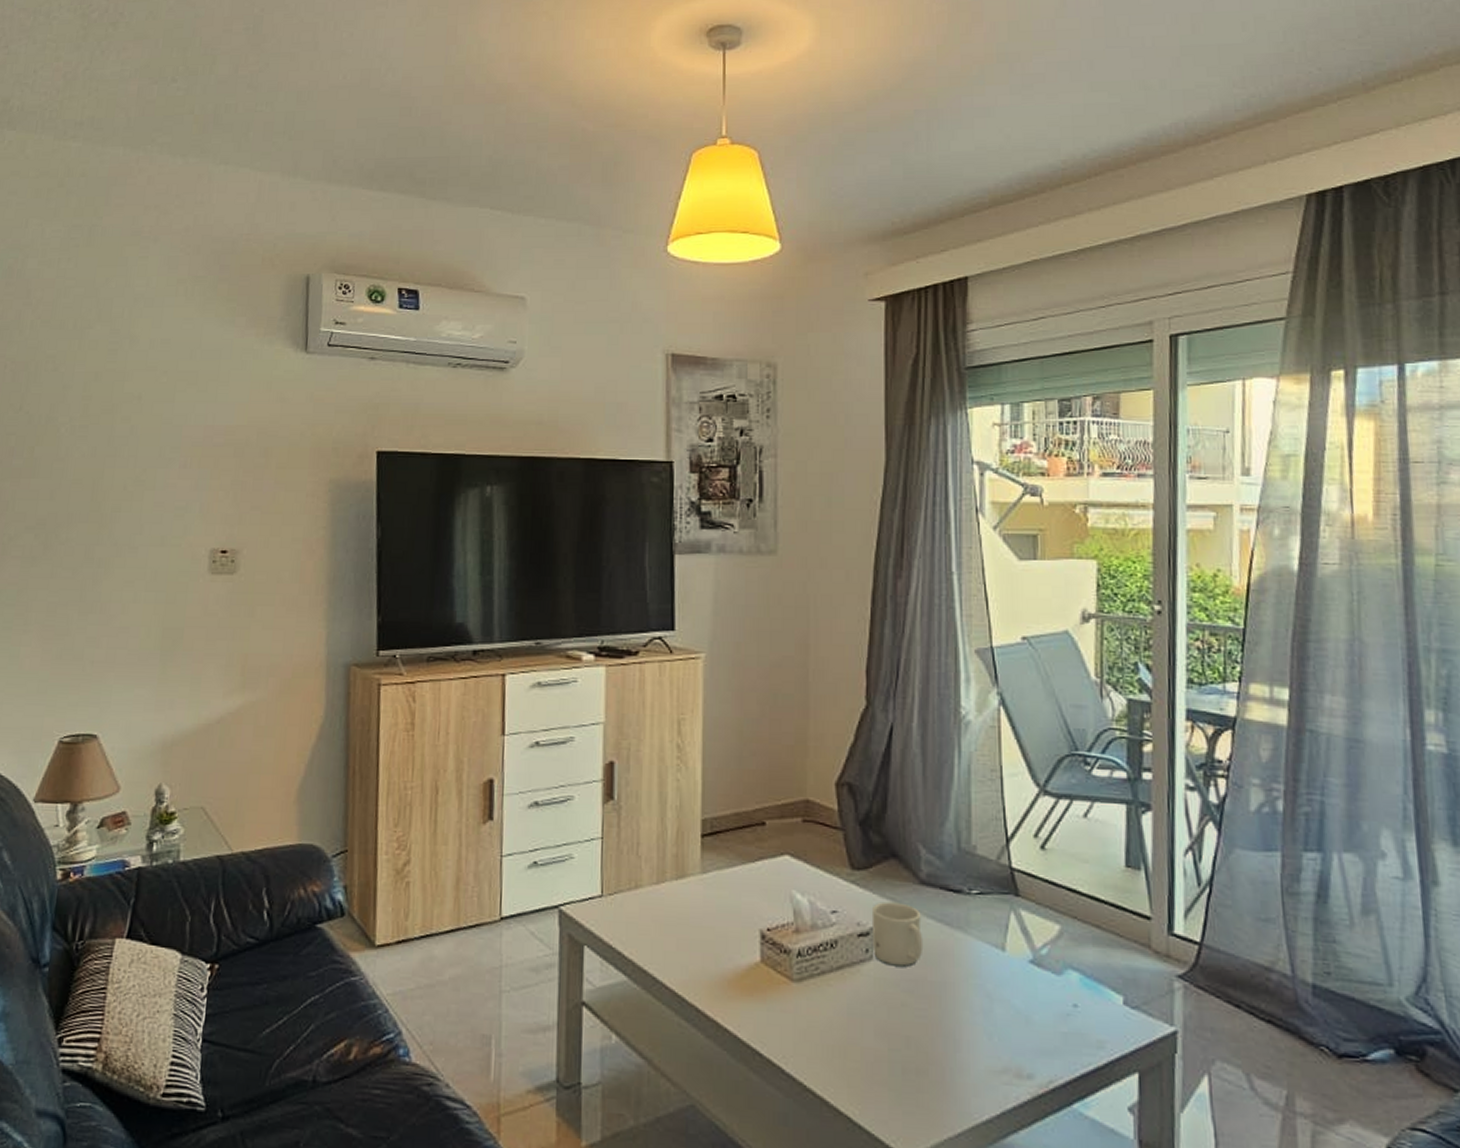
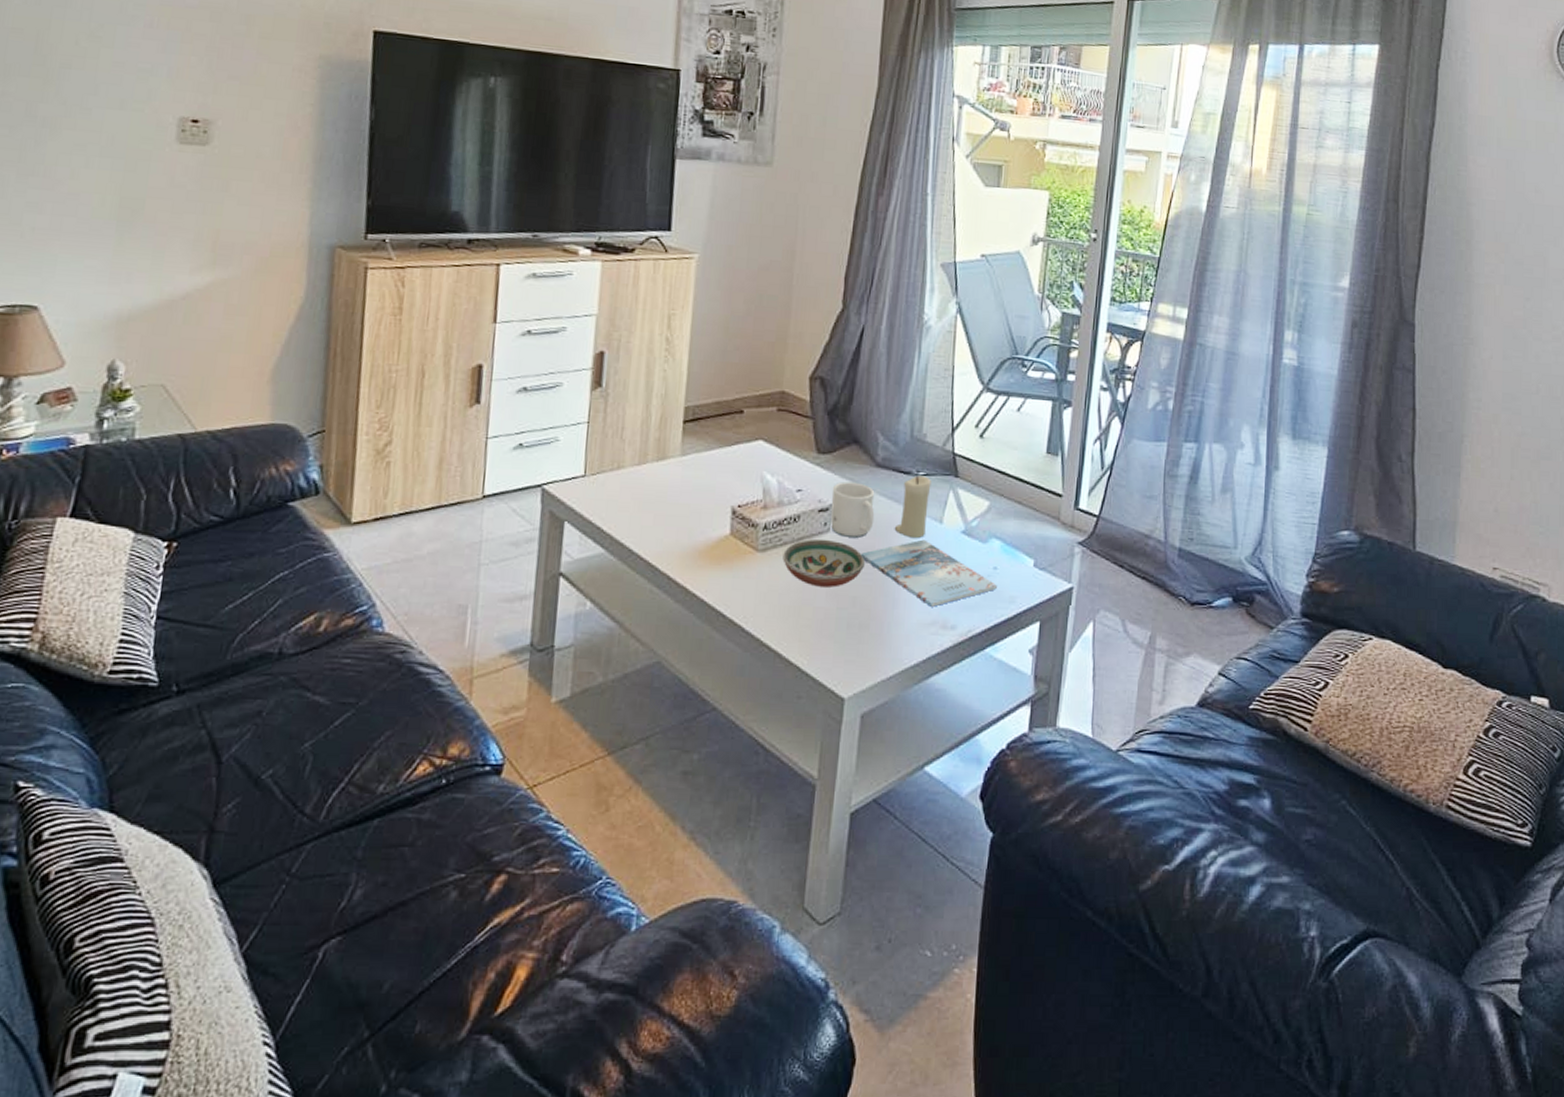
decorative bowl: none [821,967,918,1025] -> present [783,538,866,588]
magazine: none [911,969,1080,1051] -> present [860,539,997,607]
candle: none [949,894,987,968] -> present [895,475,931,538]

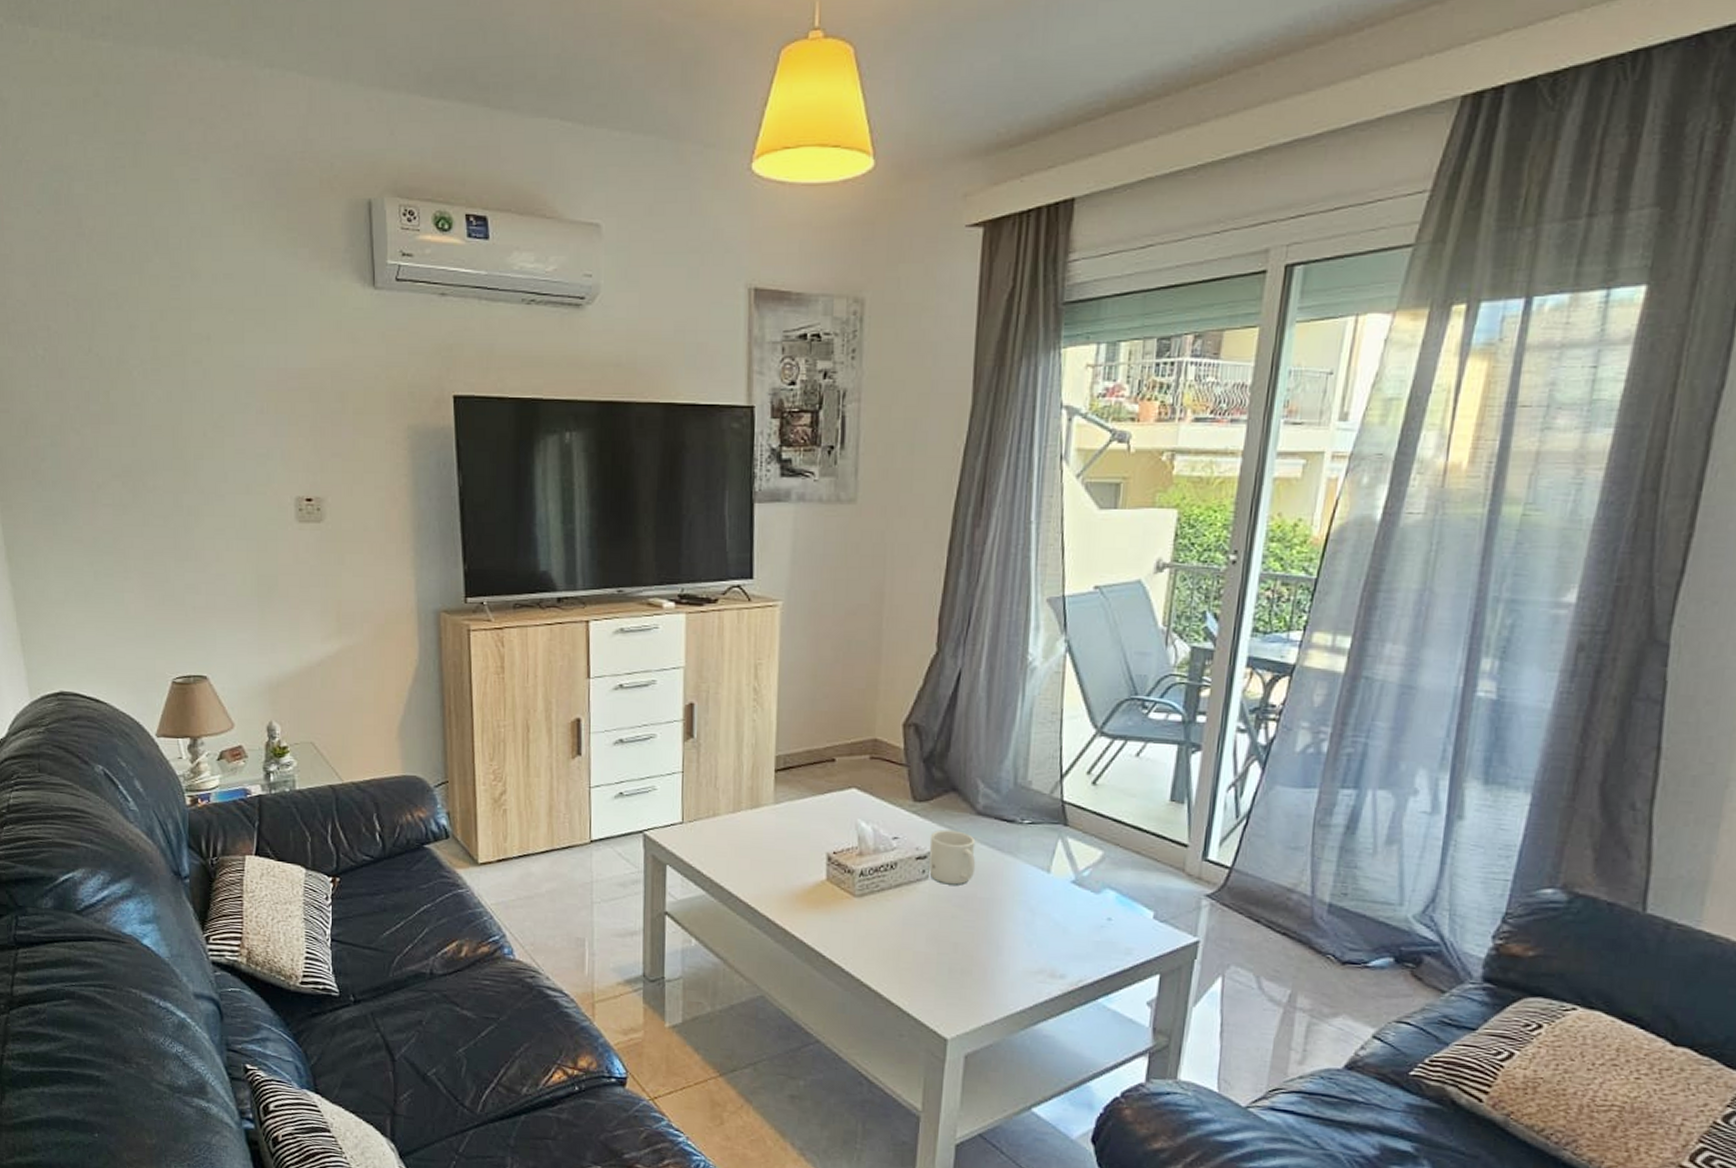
decorative bowl: present [783,538,866,588] -> none [880,885,967,933]
magazine: present [860,539,997,607] -> none [961,888,1111,956]
candle: present [895,475,931,538] -> none [998,824,1038,887]

